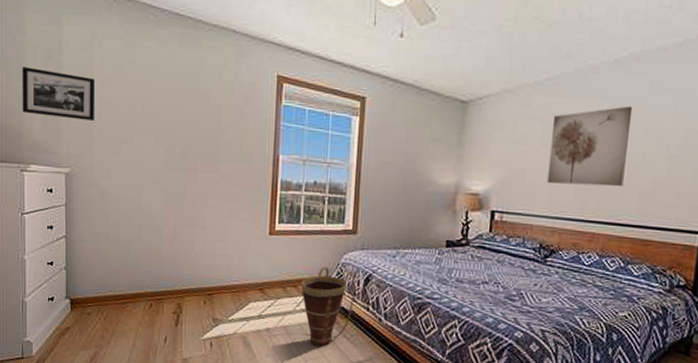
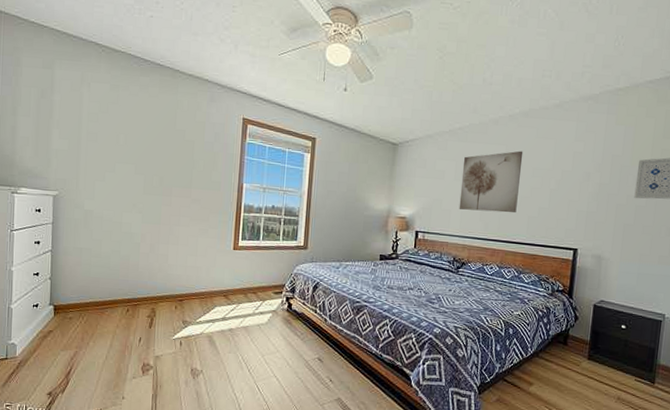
picture frame: present [22,66,96,122] -> none [15,103,83,152]
basket: present [301,267,355,347] -> none [259,276,305,344]

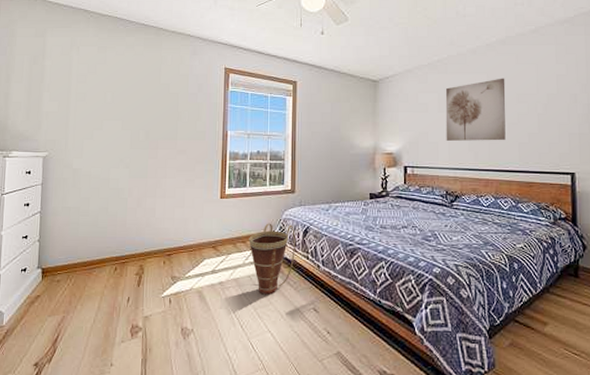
basket: none [259,276,305,344] -> present [249,223,295,295]

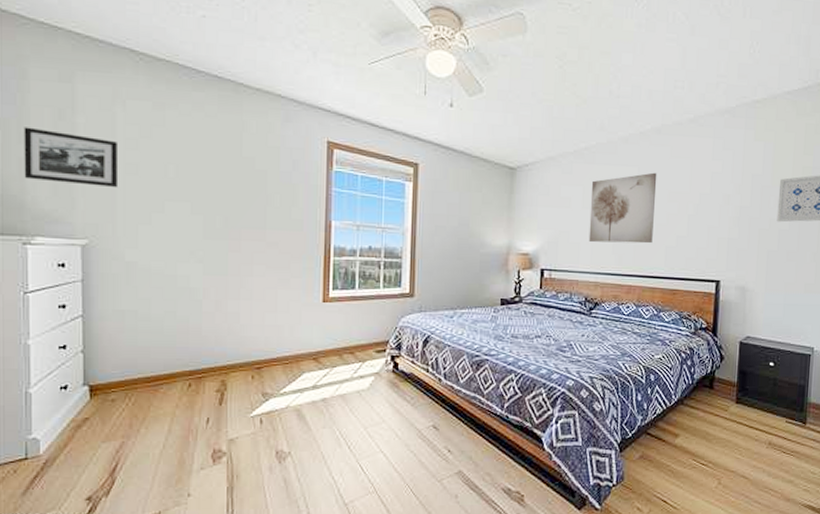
picture frame: none [8,71,72,112] -> present [24,127,119,188]
basket: present [249,223,295,295] -> none [358,331,414,412]

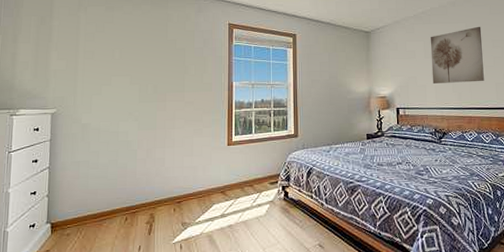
picture frame: present [24,127,119,188] -> none [15,31,80,70]

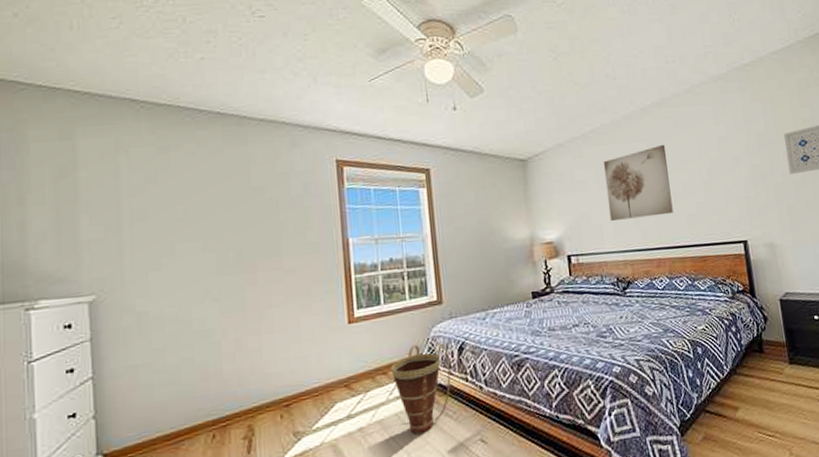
basket: none [256,166,300,235] -> present [391,343,451,435]

